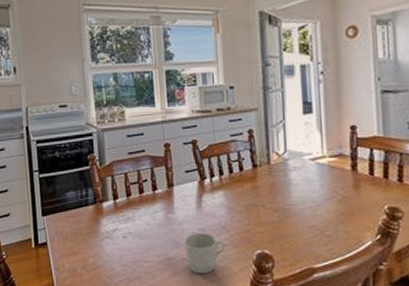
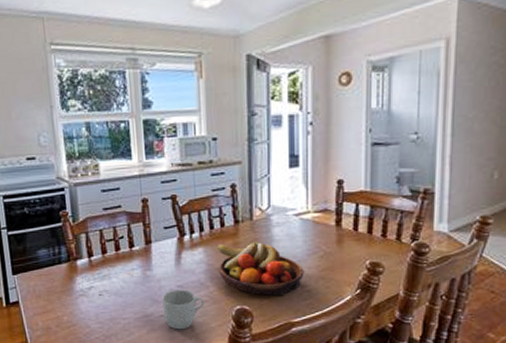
fruit bowl: none [236,184,323,241] -> present [217,241,304,297]

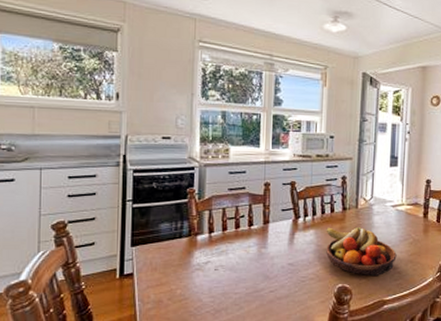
mug: present [162,289,205,330] -> none [273,267,311,305]

